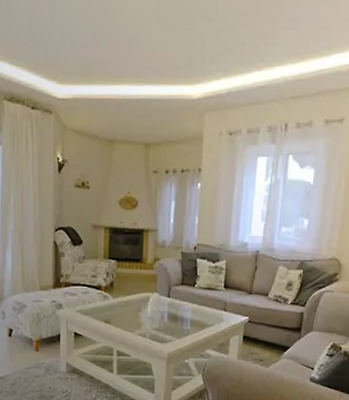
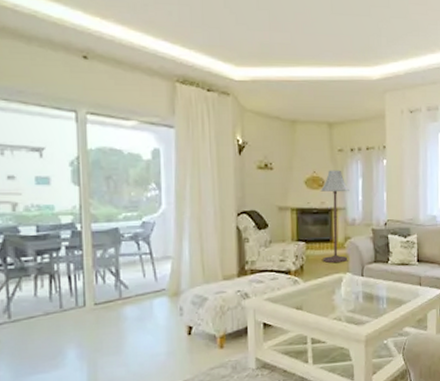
floor lamp: none [132,191,162,283] -> present [320,170,349,264]

